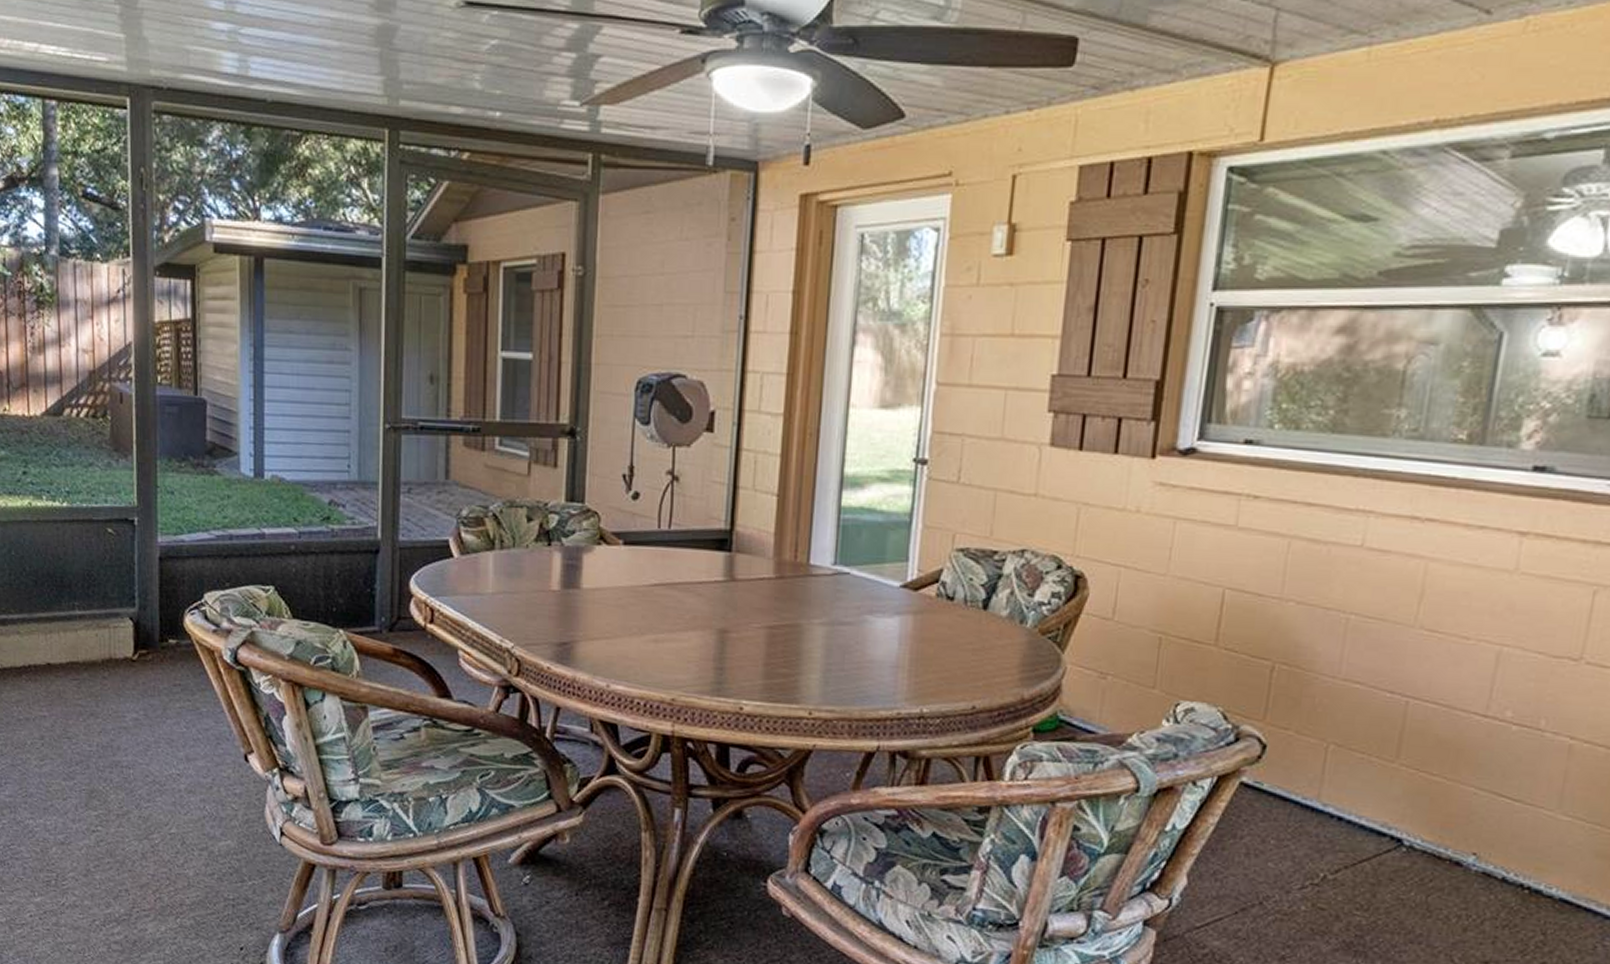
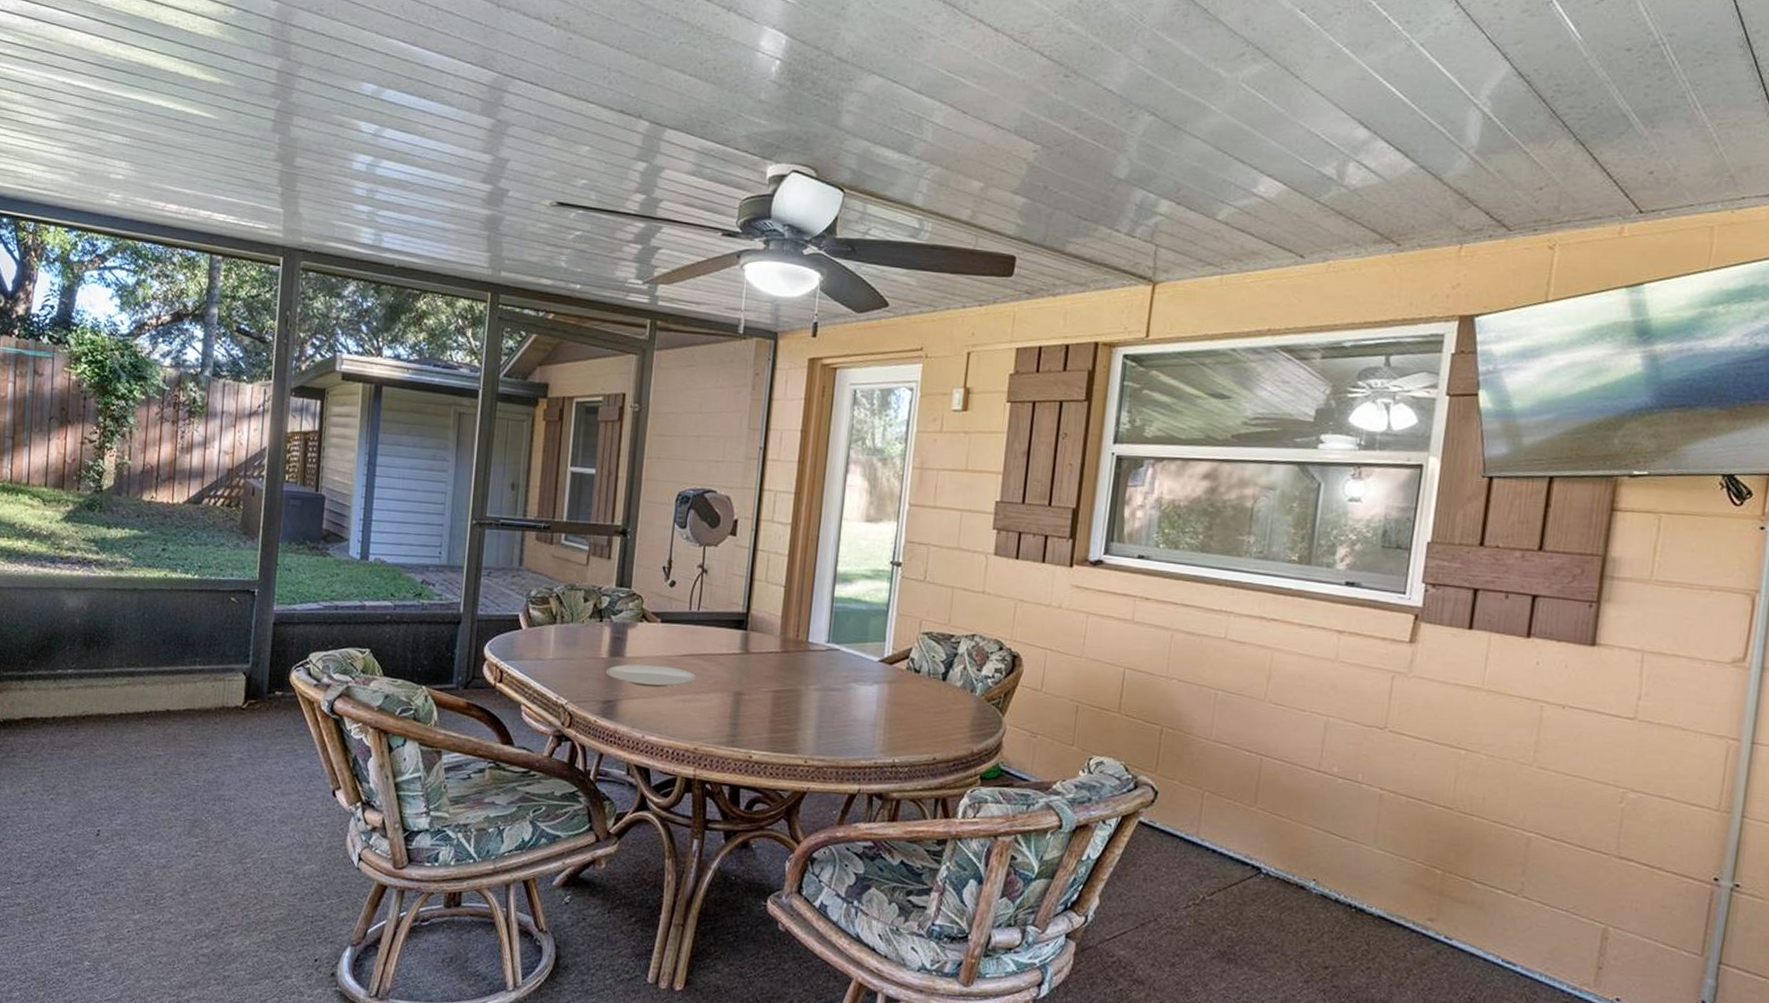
plate: none [558,596,670,625] -> present [606,664,696,687]

